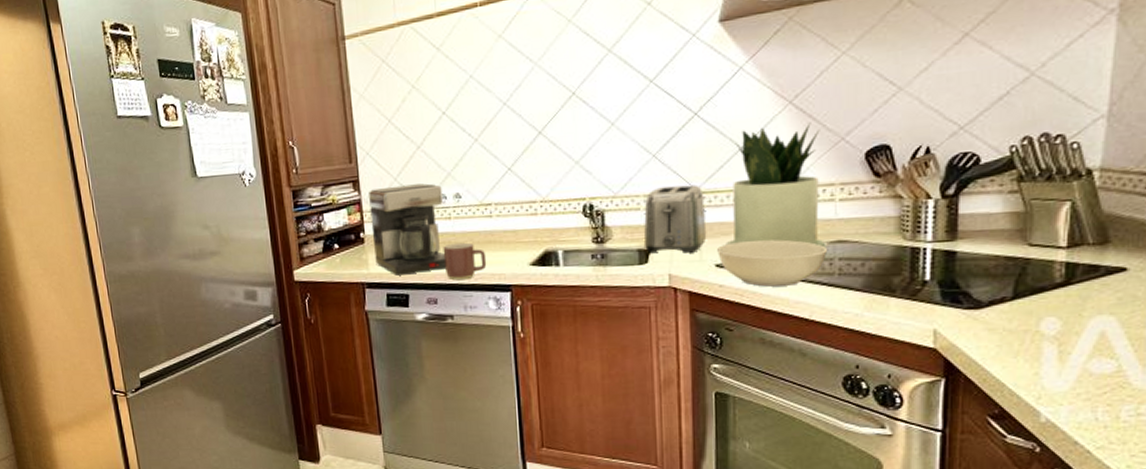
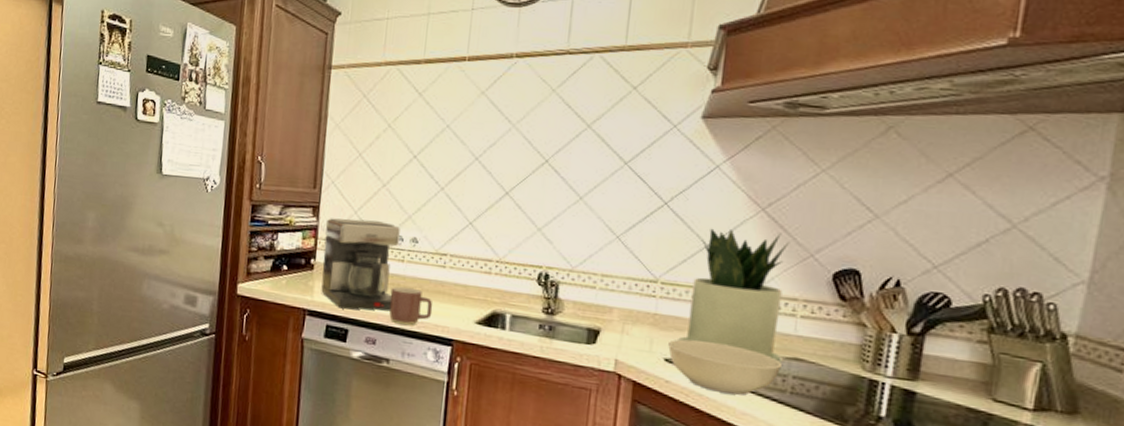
toaster: present [643,184,707,253] -> none [594,269,663,342]

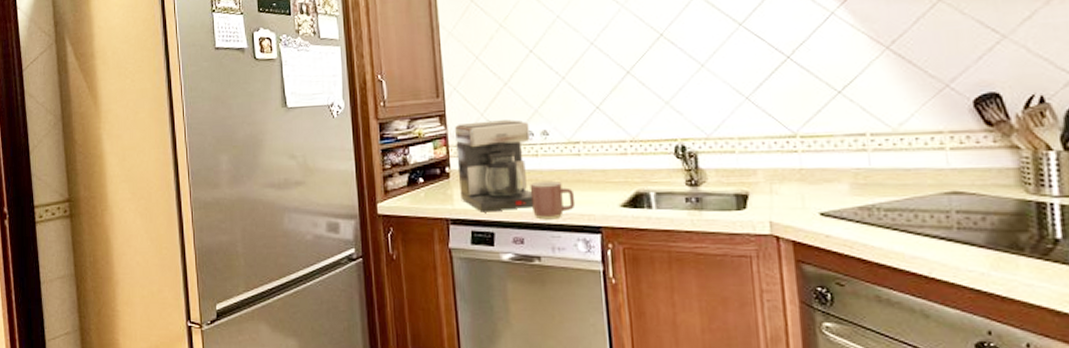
bowl: present [668,339,783,396] -> none [821,189,943,239]
planter: present [678,228,790,363] -> none [829,68,943,199]

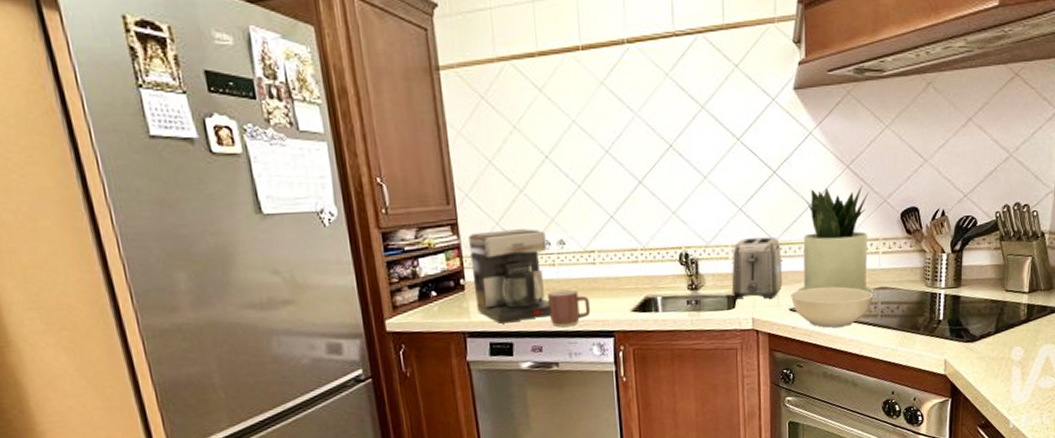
toaster: none [739,128,809,200] -> present [731,237,783,299]
bowl: none [821,189,943,239] -> present [791,286,874,328]
planter: none [829,68,943,199] -> present [797,185,874,294]

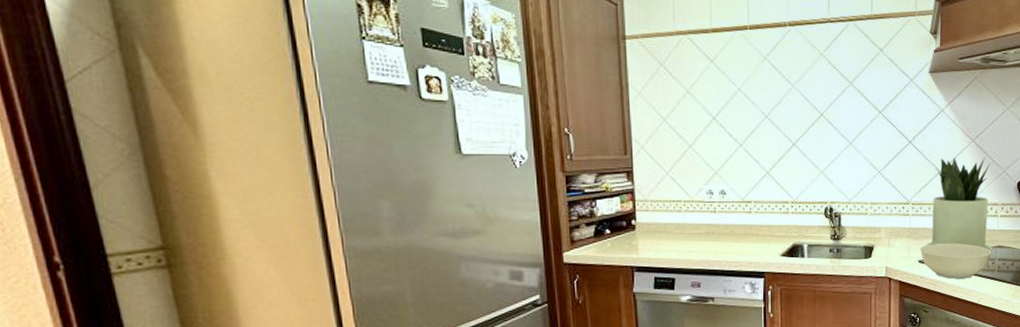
coffee maker: present [469,229,552,324] -> none [642,179,710,261]
mug: present [547,289,591,328] -> none [707,234,745,267]
toaster: present [731,237,783,299] -> none [869,197,914,251]

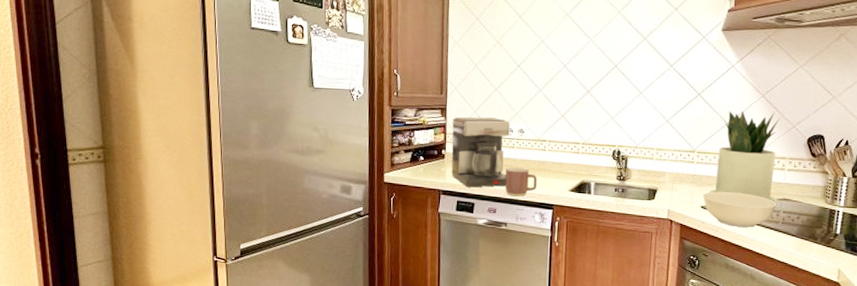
coffee maker: none [642,179,710,261] -> present [451,117,510,188]
mug: none [707,234,745,267] -> present [505,167,538,197]

